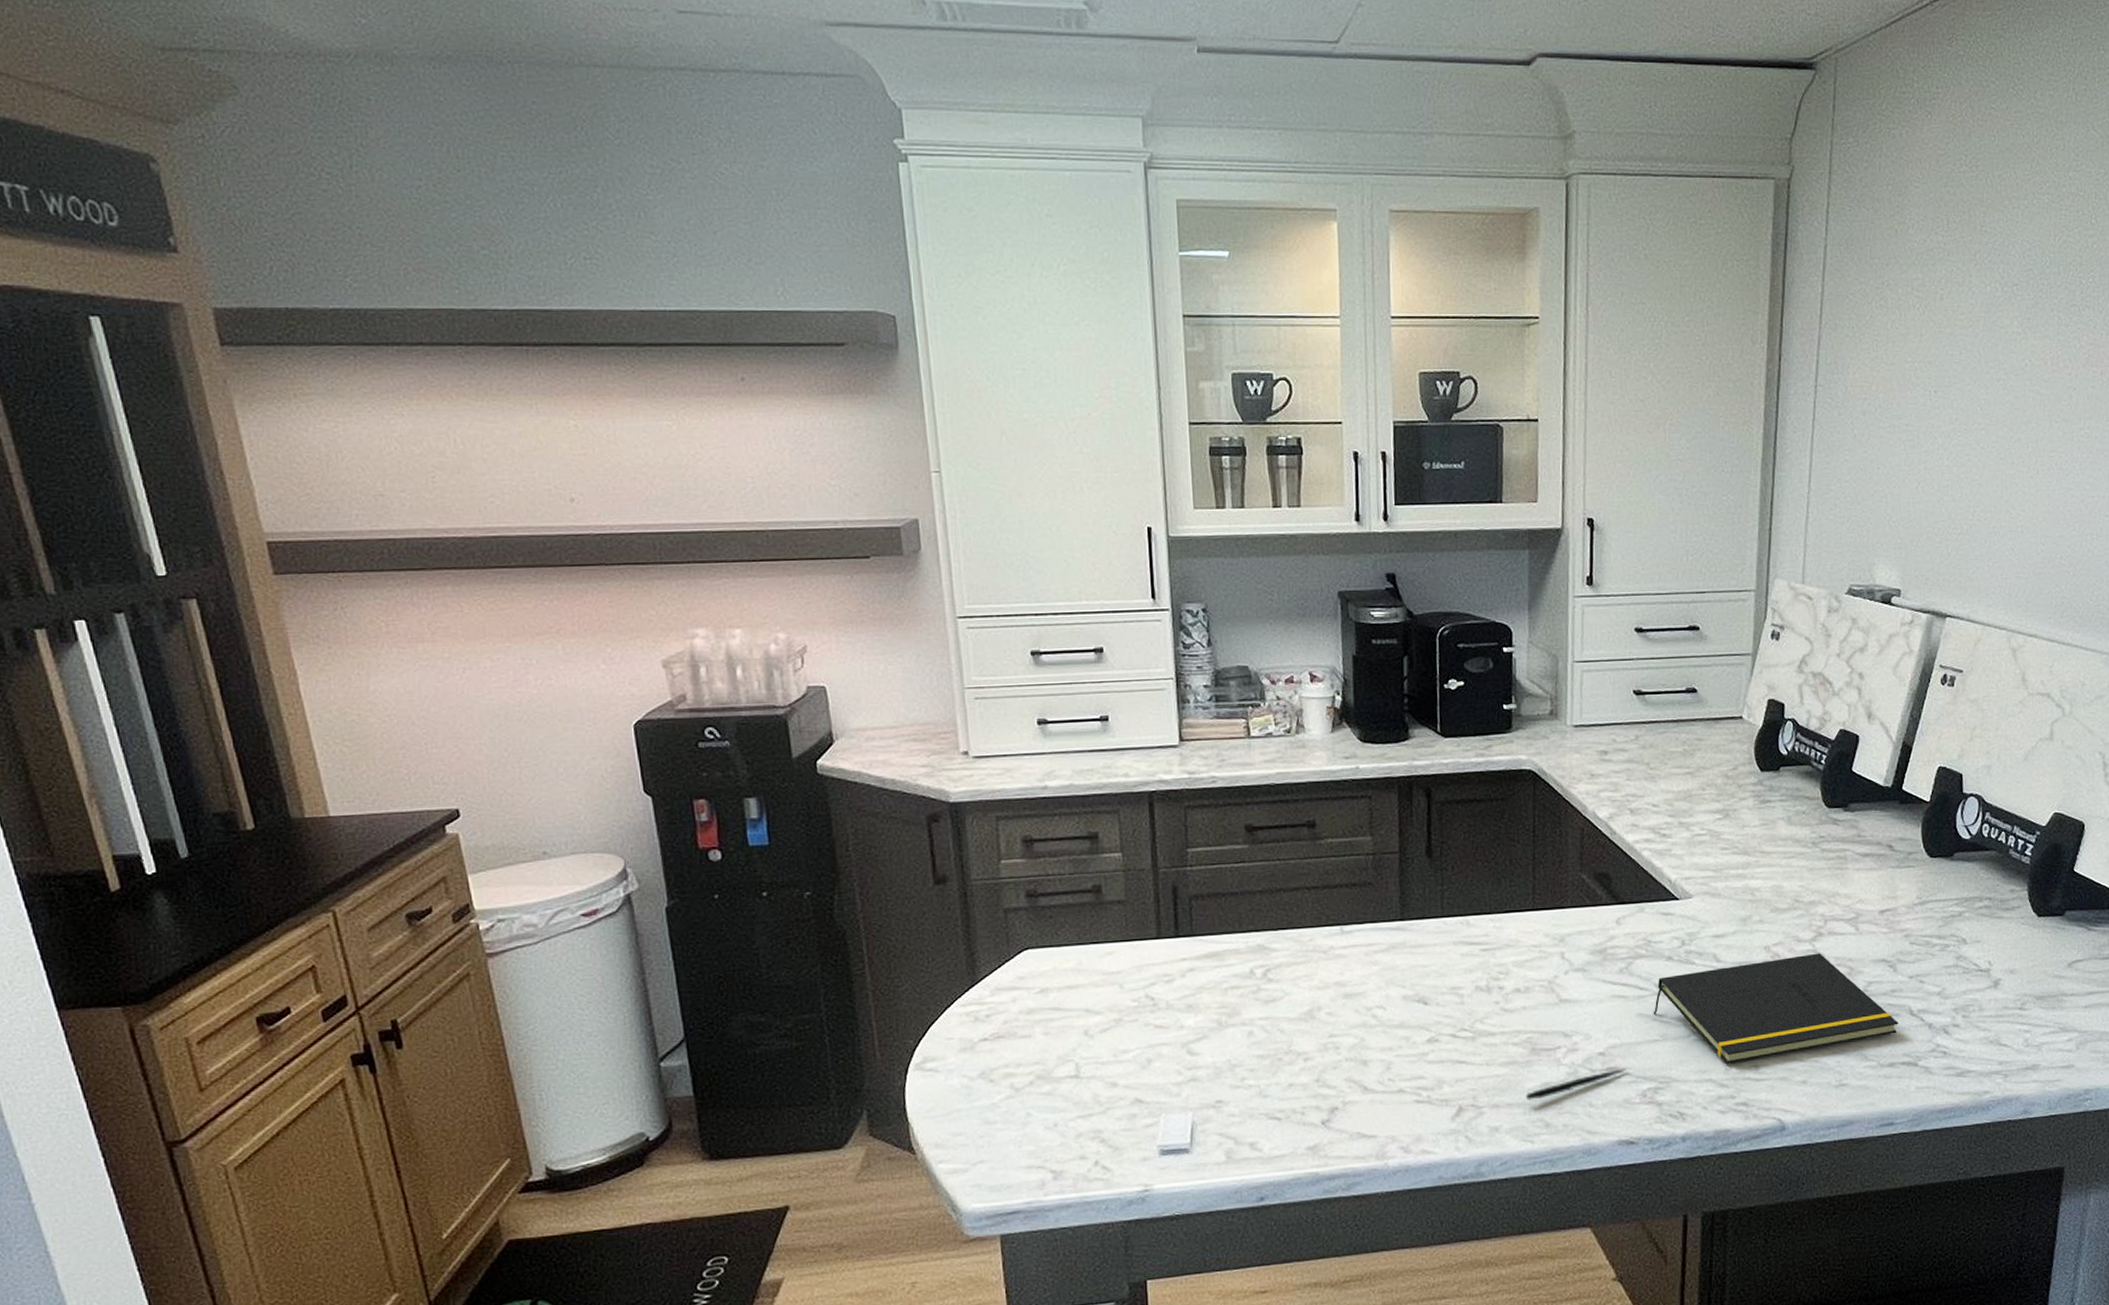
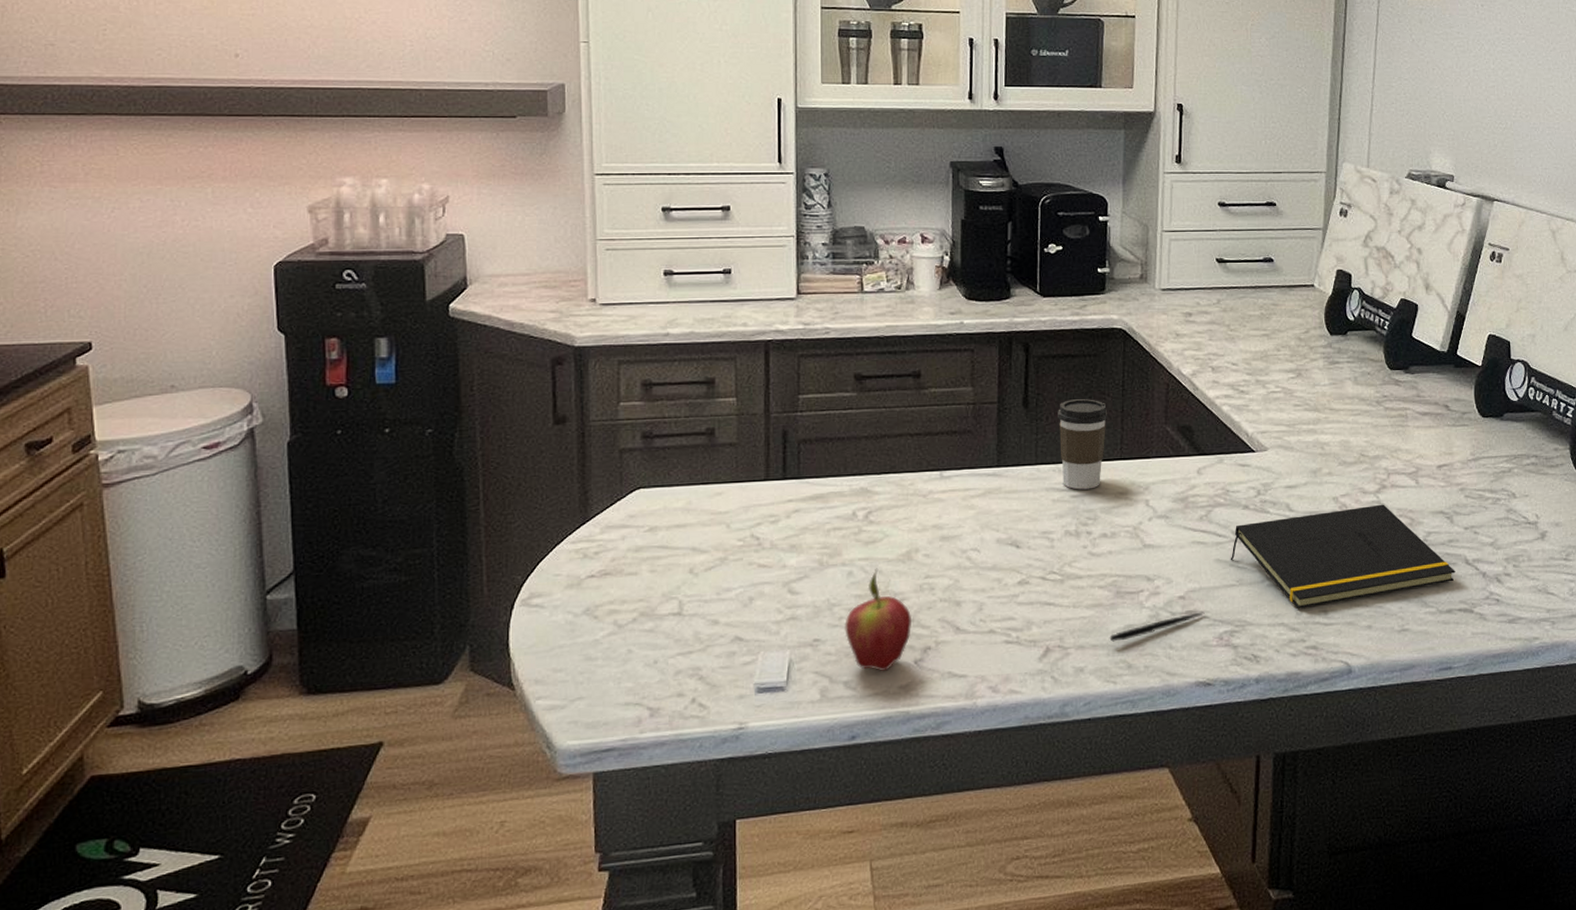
fruit: none [1247,1027,1318,1132] -> present [845,568,912,671]
coffee cup: none [1464,846,1519,943] -> present [1058,399,1108,490]

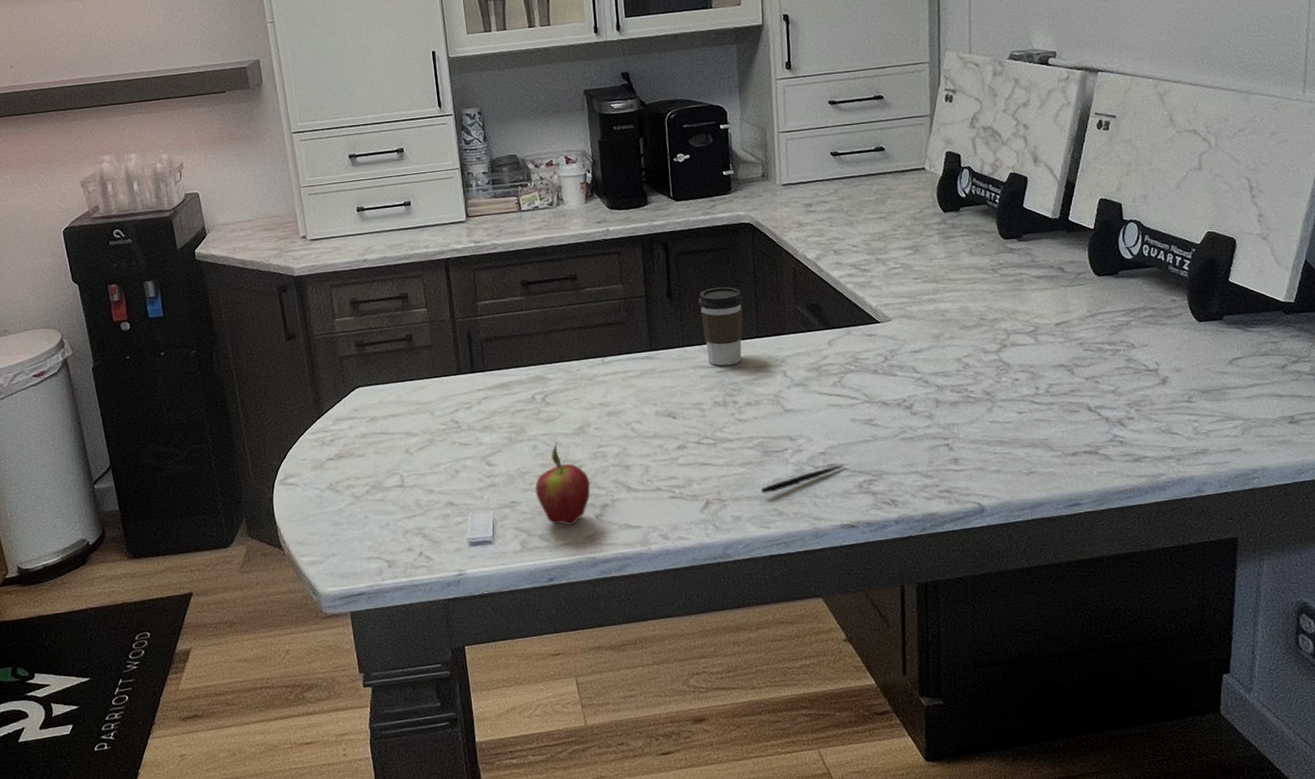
notepad: present [1230,504,1455,608] -> none [864,361,1079,458]

